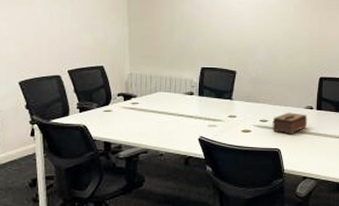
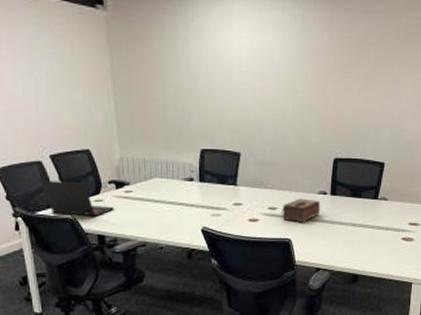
laptop: none [58,91,121,125] -> present [41,180,114,217]

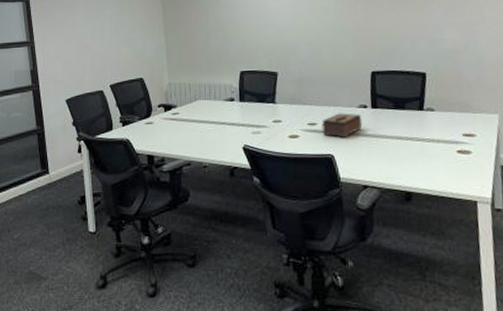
laptop: present [41,180,114,217] -> none [102,106,162,138]

